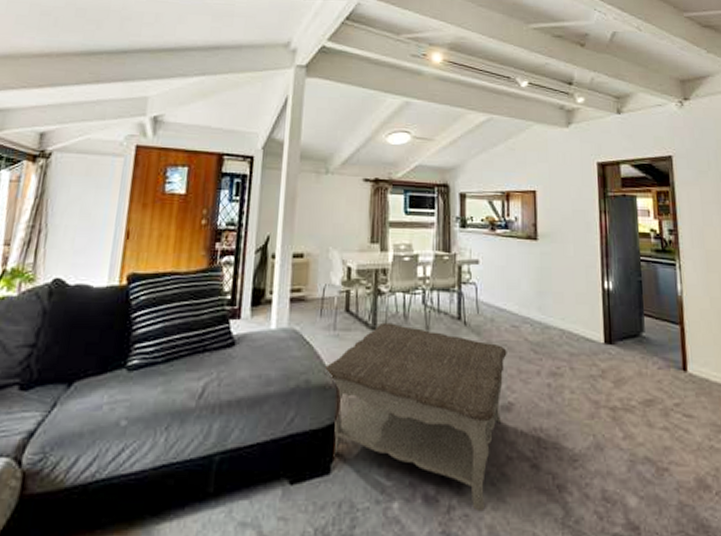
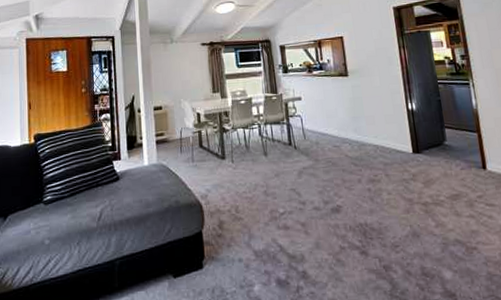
coffee table: present [323,322,507,512] -> none [188,152,333,290]

